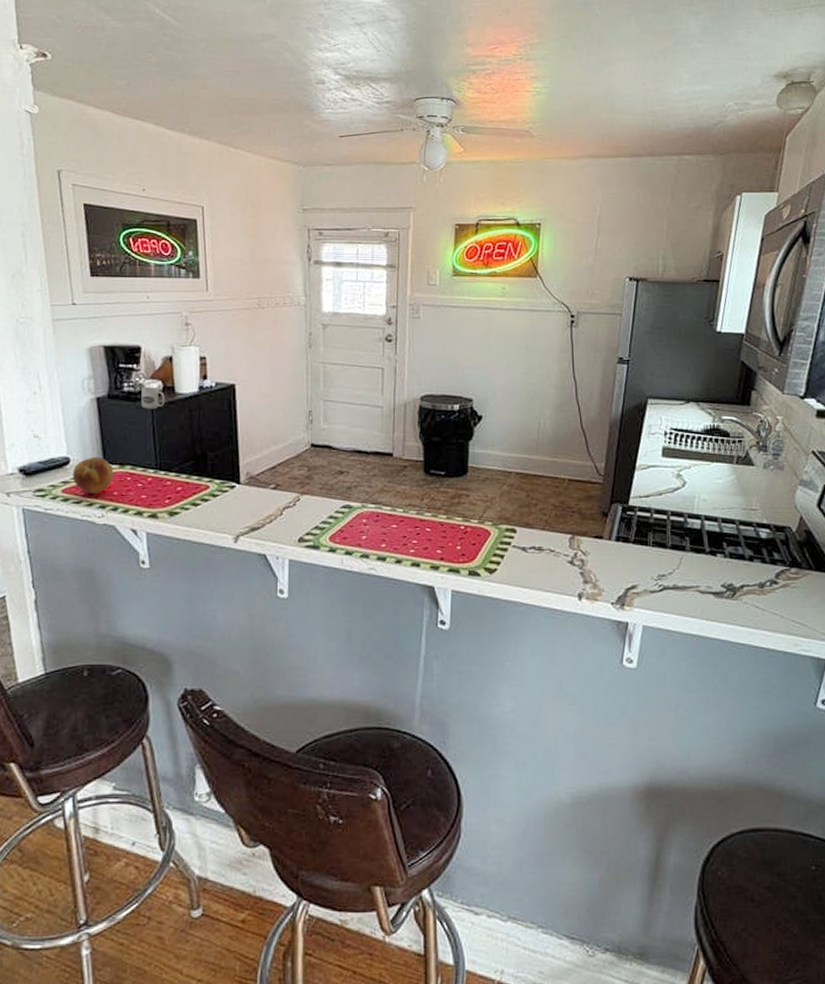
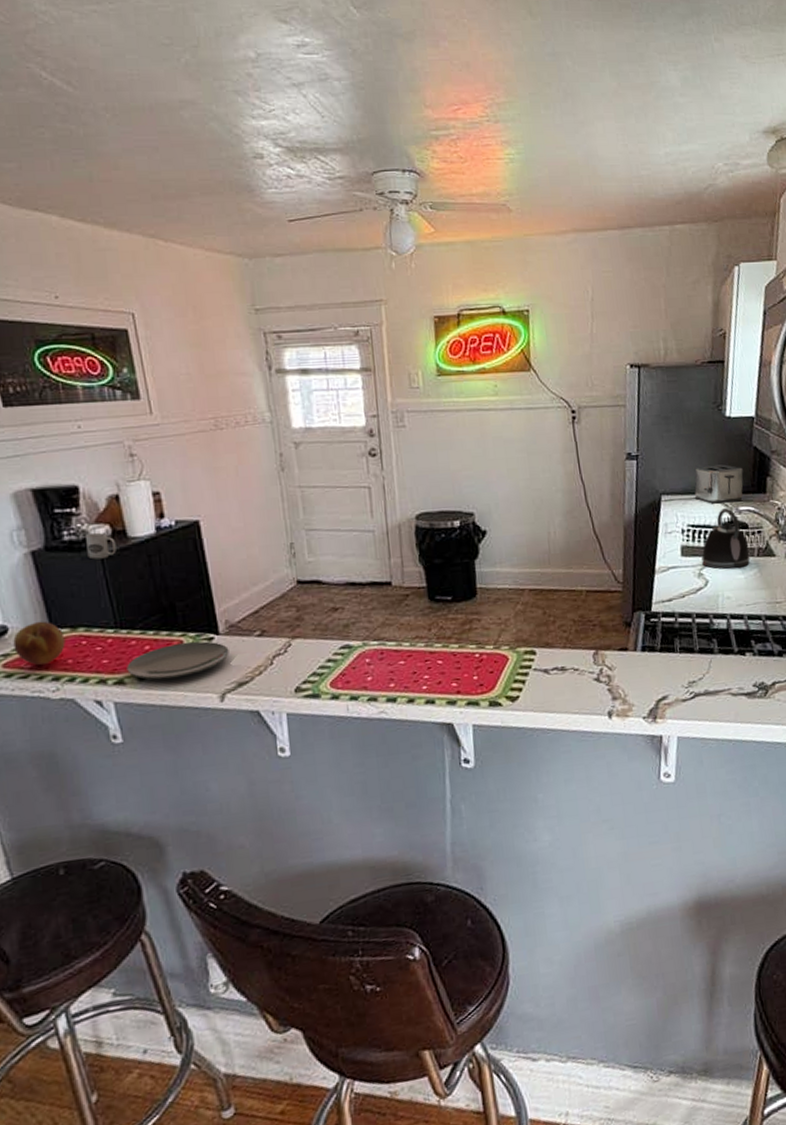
plate: none [160,487,247,517] -> present [126,641,230,680]
toaster: none [680,375,729,412] -> present [694,464,744,505]
kettle: none [681,416,729,474] -> present [701,508,750,570]

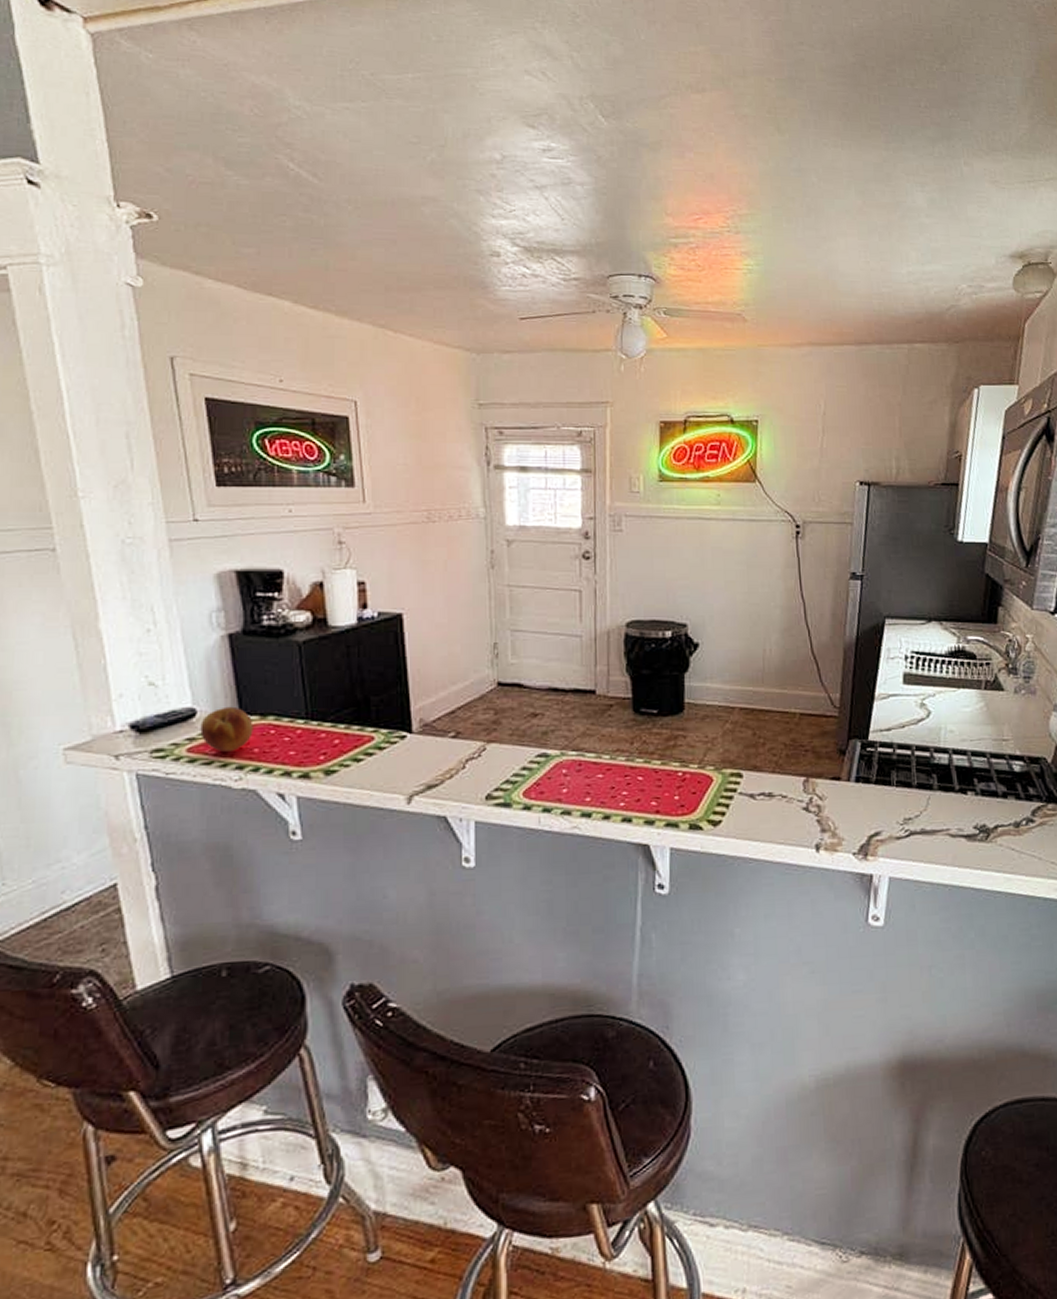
mug: present [86,532,117,560] -> none [285,619,315,647]
plate: present [126,641,230,680] -> none [314,738,421,776]
toaster: present [694,464,744,505] -> none [921,591,974,633]
kettle: present [701,508,750,570] -> none [925,636,977,702]

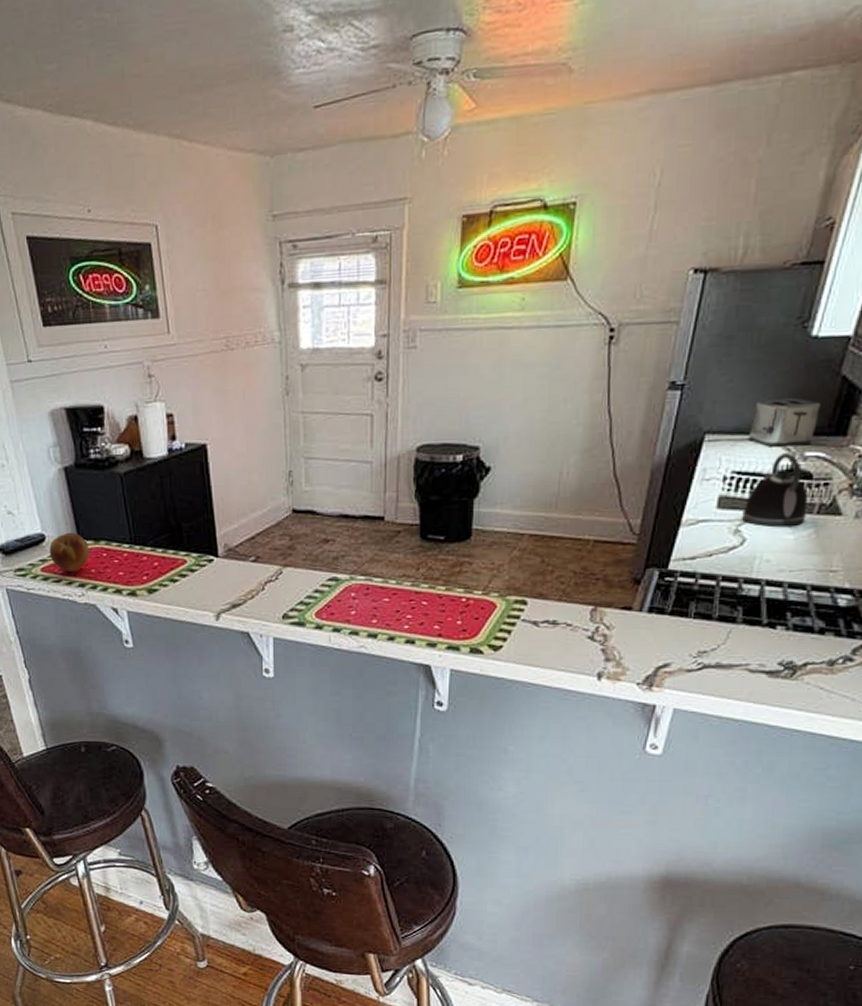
toaster: none [921,591,974,633] -> present [749,398,821,449]
kettle: none [925,636,977,702] -> present [742,453,809,528]

